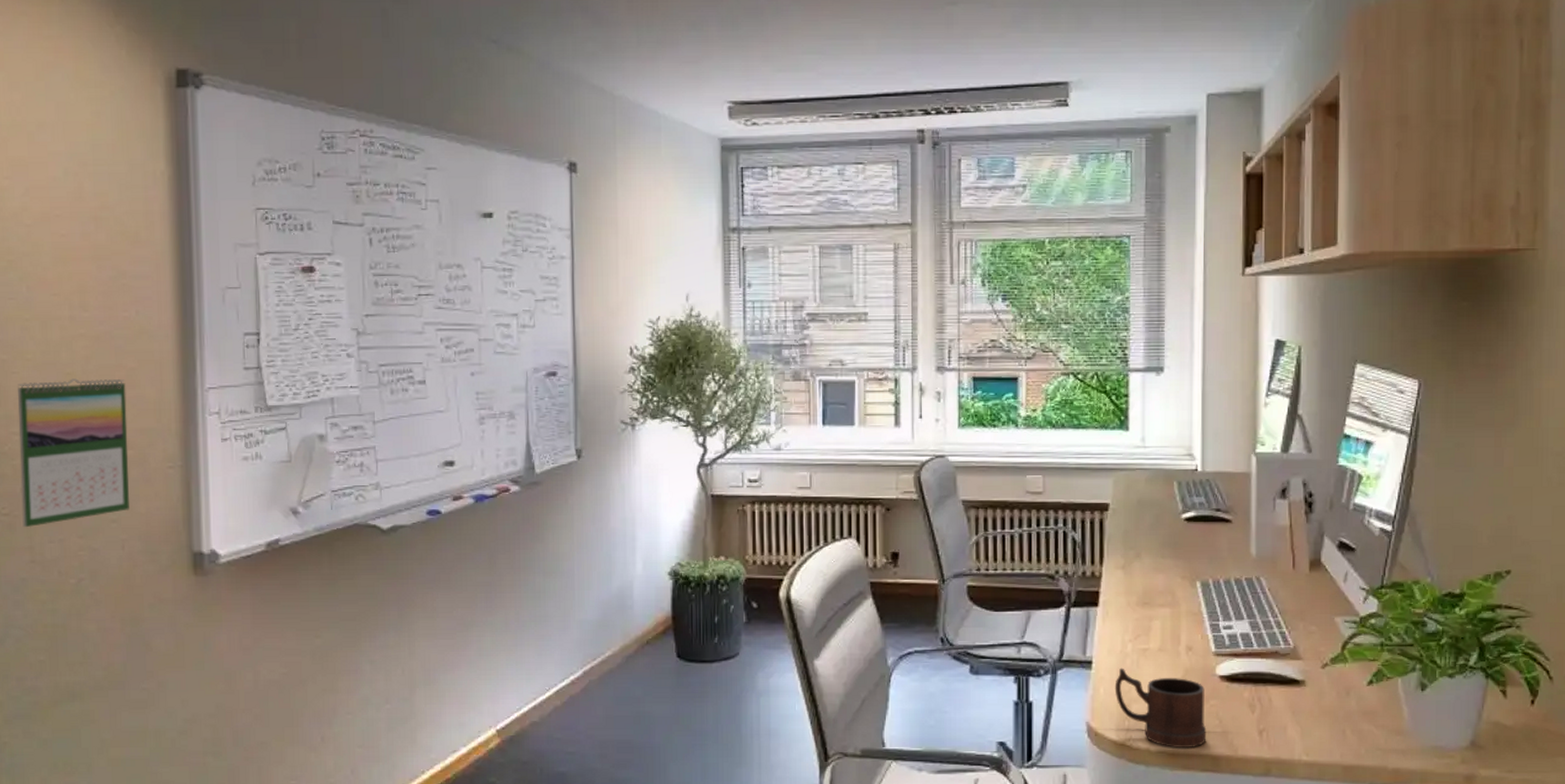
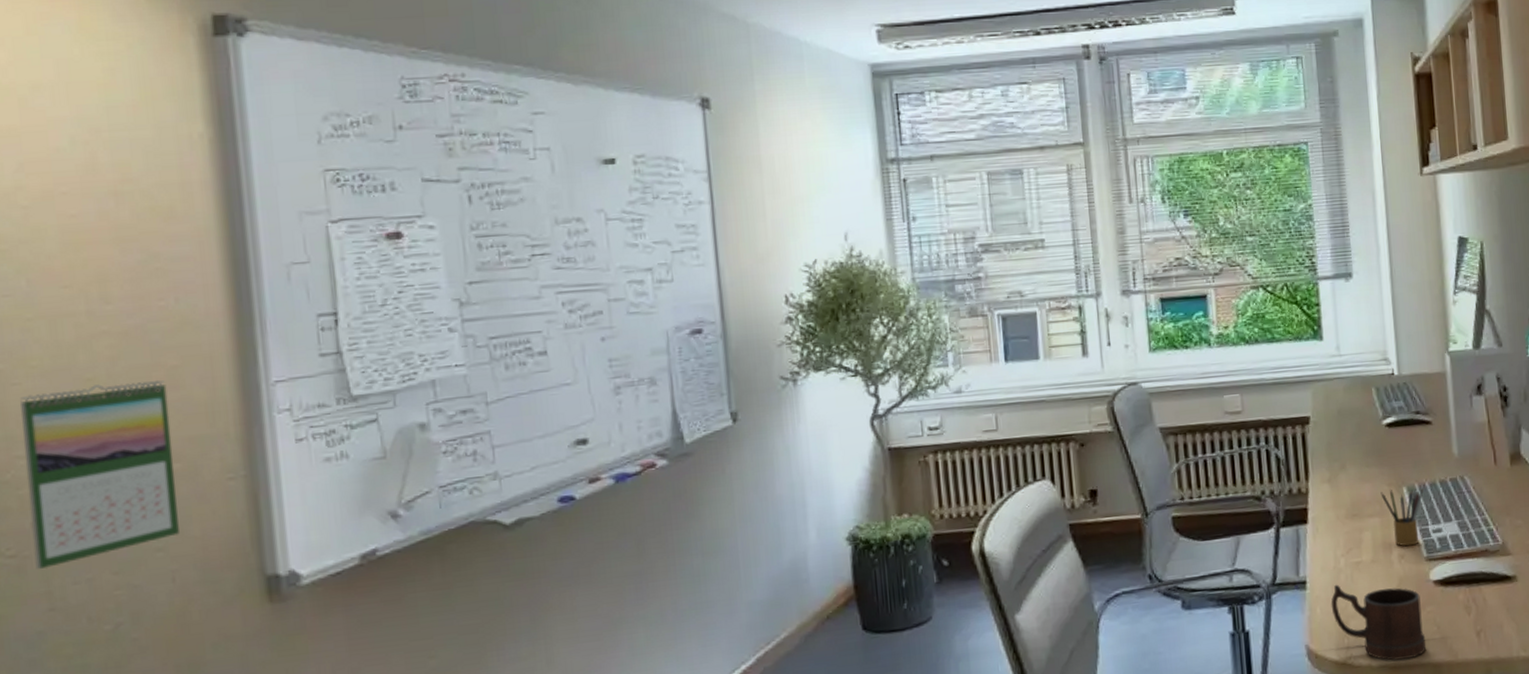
pencil box: none [1173,581,1217,639] -> present [1380,487,1424,547]

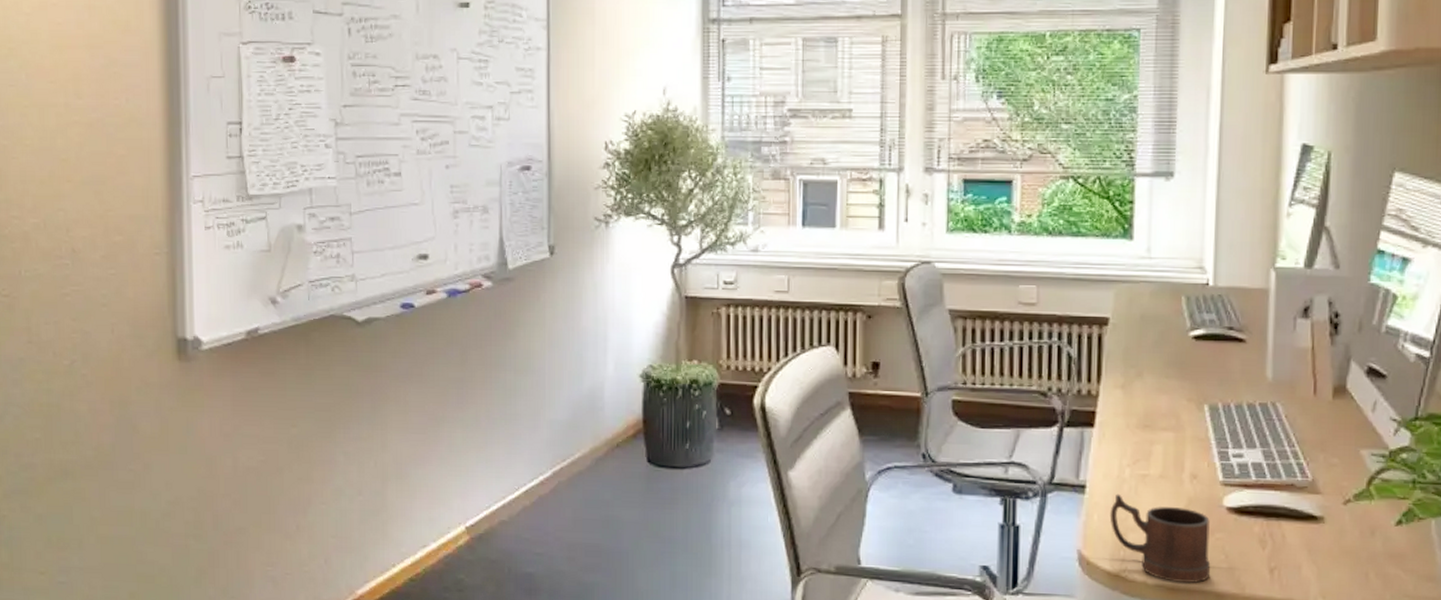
calendar: present [20,380,179,570] -> none [17,165,119,309]
pencil box: present [1380,487,1424,547] -> none [1178,404,1228,467]

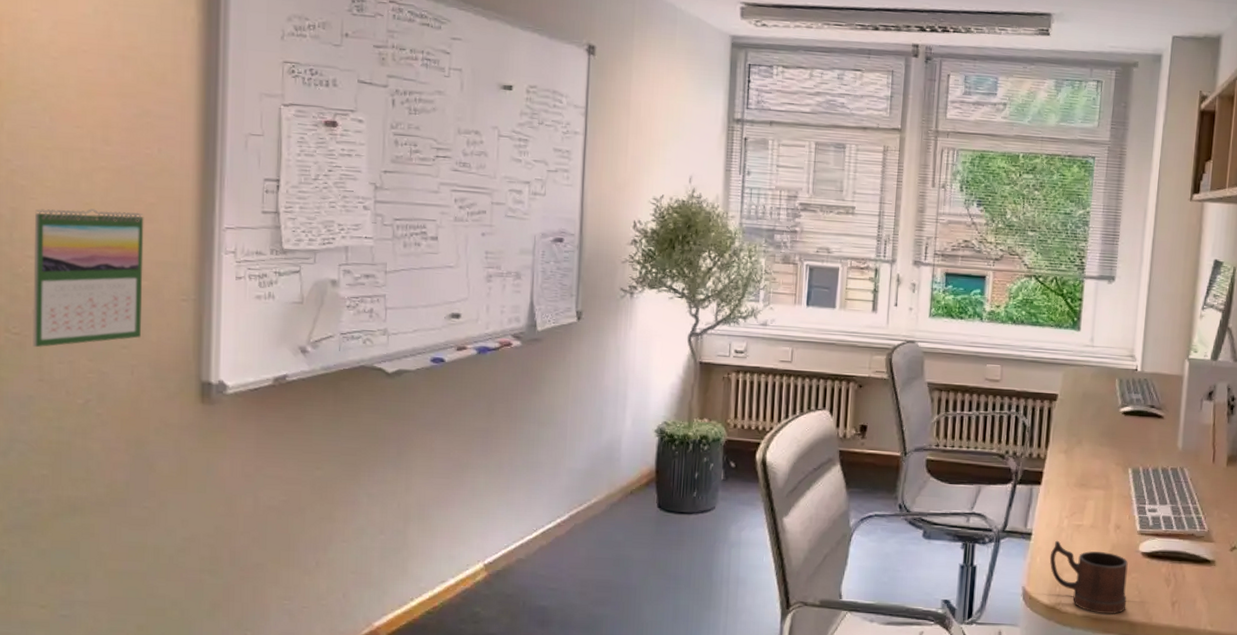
calendar: none [17,165,119,309] -> present [33,209,144,348]

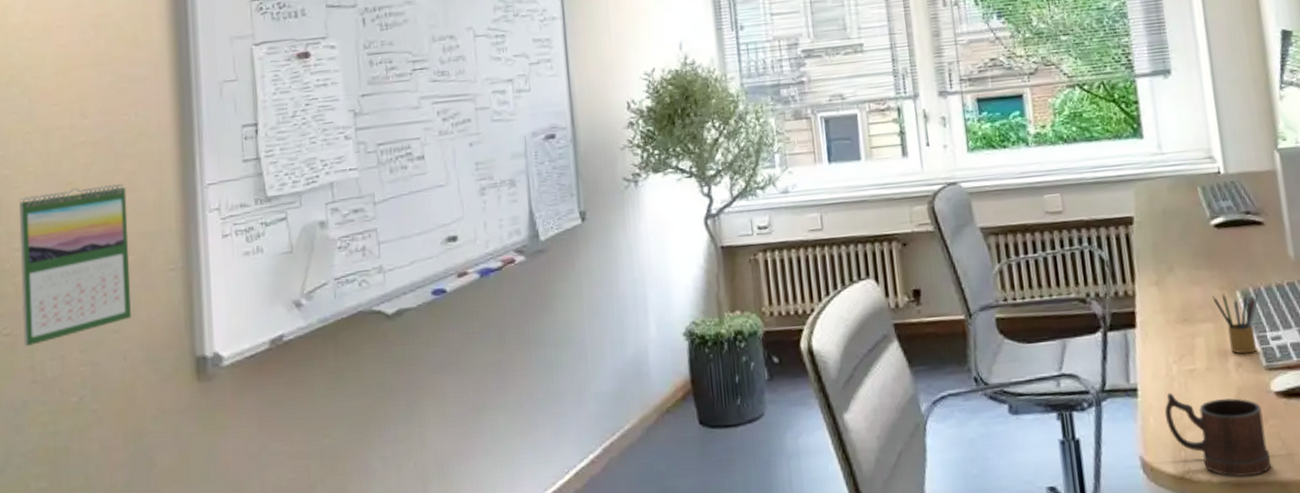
pencil box: none [1108,468,1147,520] -> present [1212,291,1259,354]

